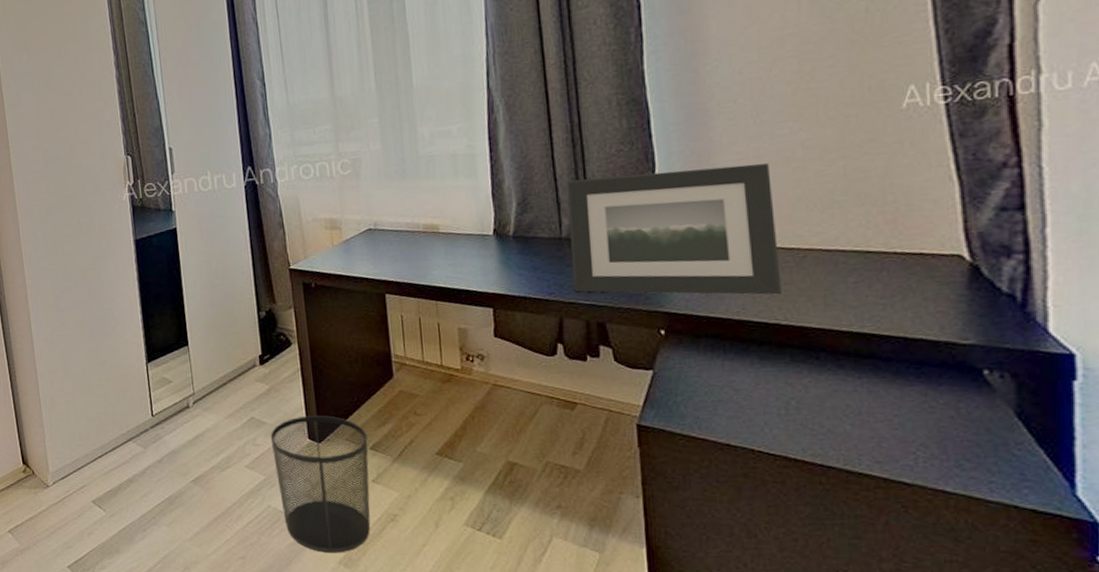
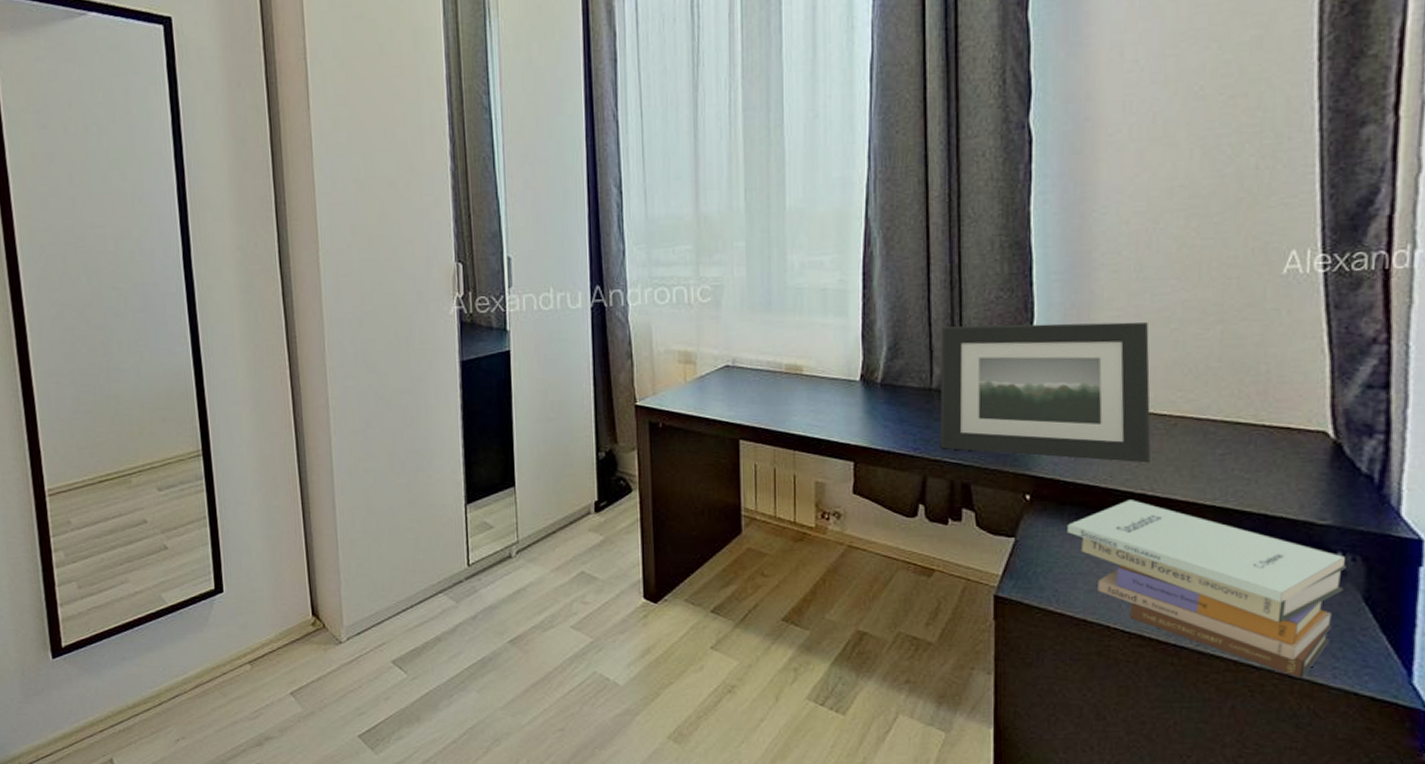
waste bin: present [270,415,371,553] -> none [601,572,709,727]
books: none [704,329,994,493] -> present [1067,500,1346,678]

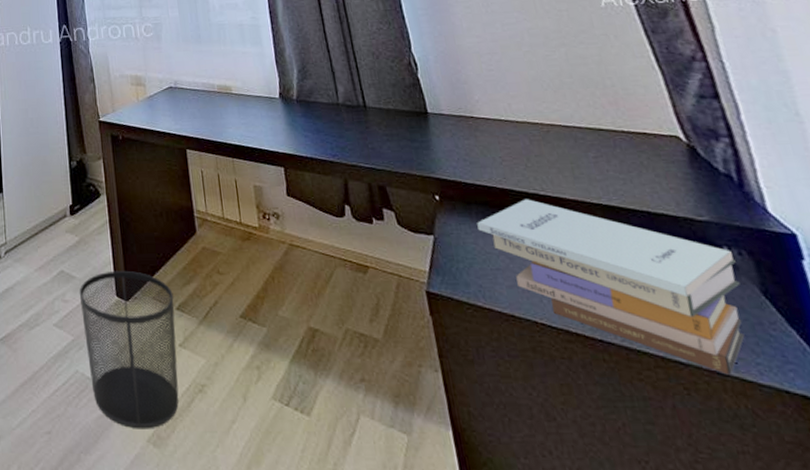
waste bin: none [601,572,709,727] -> present [79,270,179,429]
picture frame: present [940,322,1151,463] -> none [338,46,535,166]

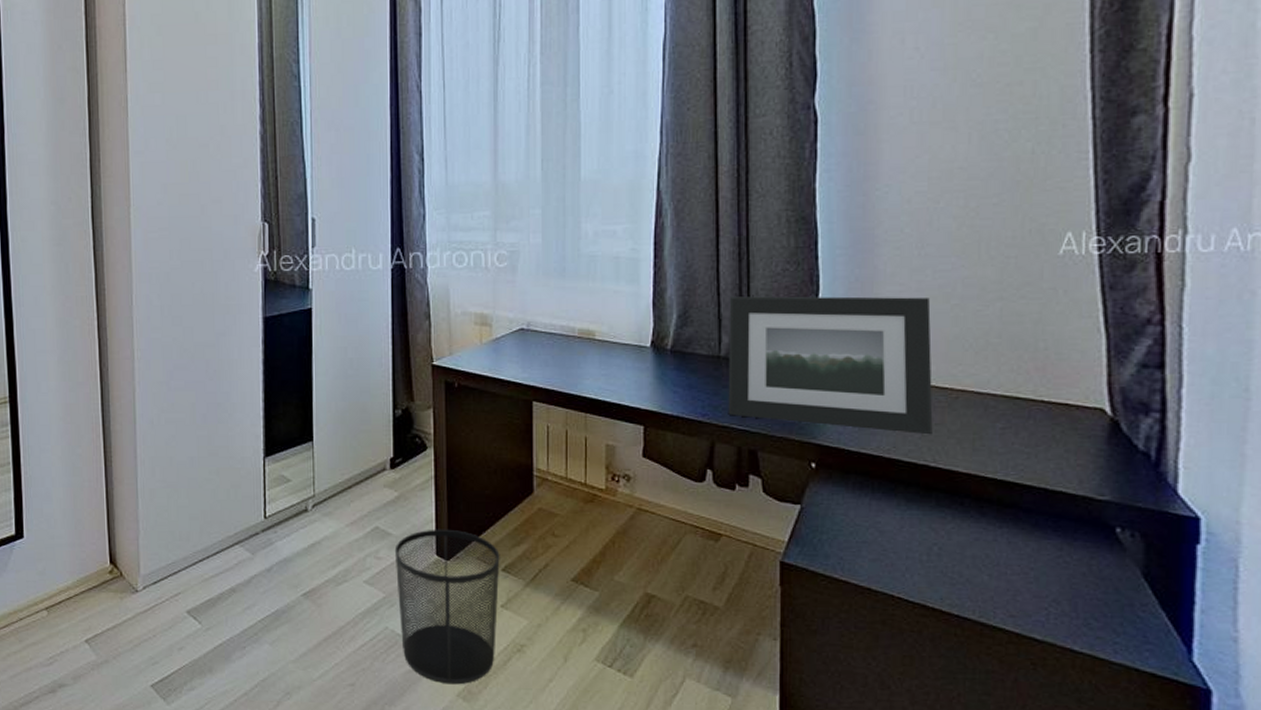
picture frame: none [338,46,535,166] -> present [728,296,933,435]
books: present [477,199,745,375] -> none [852,470,1125,653]

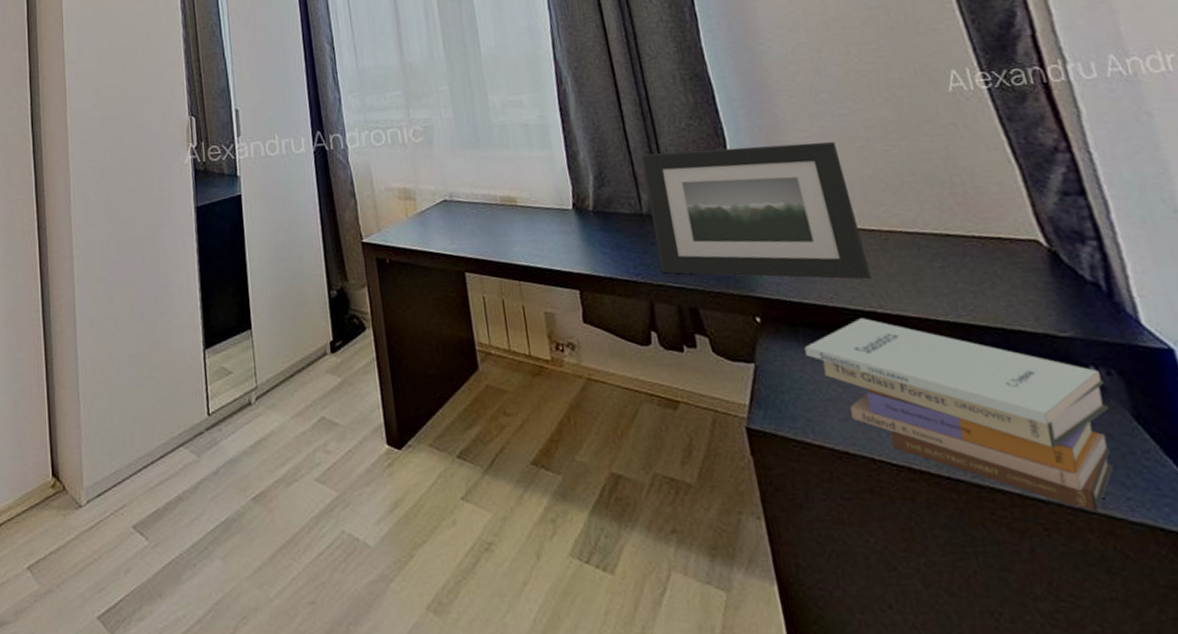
waste bin: present [394,529,500,685] -> none [343,414,462,596]
books: none [852,470,1125,653] -> present [804,318,1114,512]

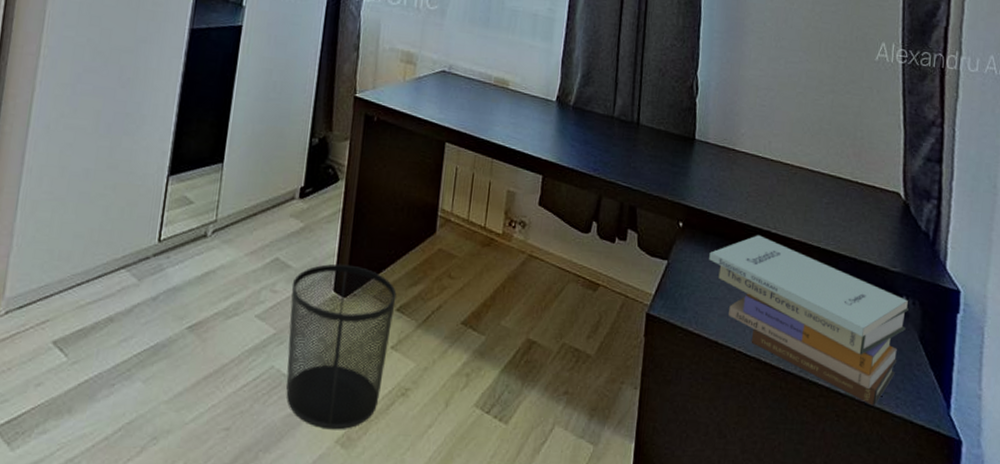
waste bin: none [343,414,462,596] -> present [286,263,397,430]
picture frame: present [640,142,872,280] -> none [615,63,781,205]

